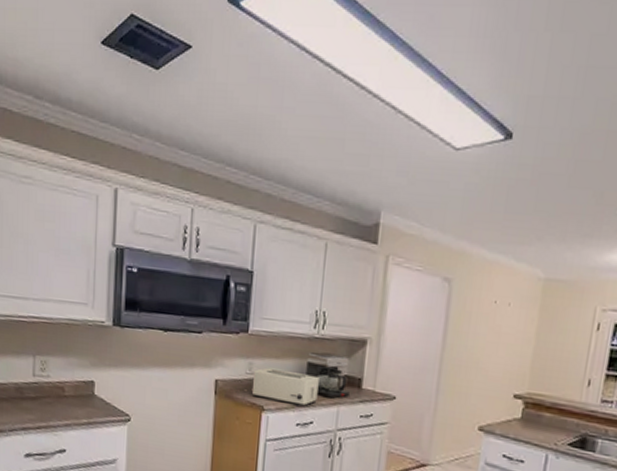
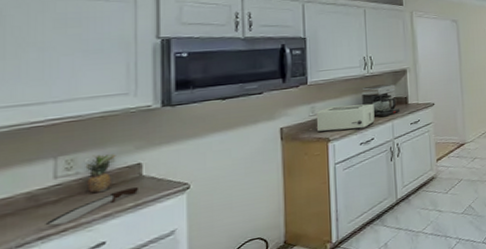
knife: none [27,403,92,422] -> present [45,187,139,226]
fruit: none [54,362,76,401] -> present [85,154,116,194]

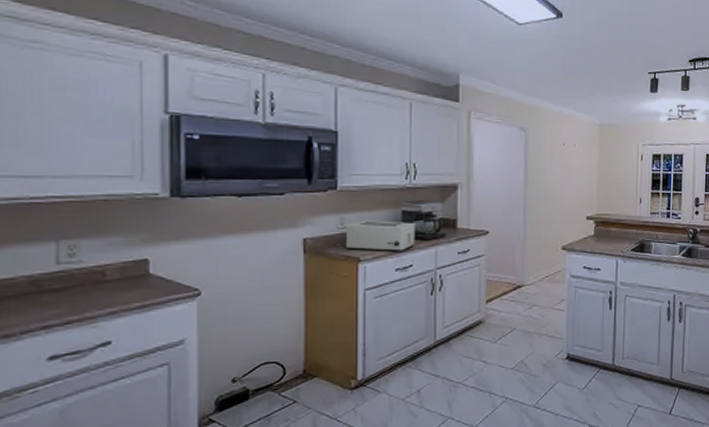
knife: present [45,187,139,226] -> none [48,286,146,315]
fruit: present [85,154,116,194] -> none [89,243,121,287]

